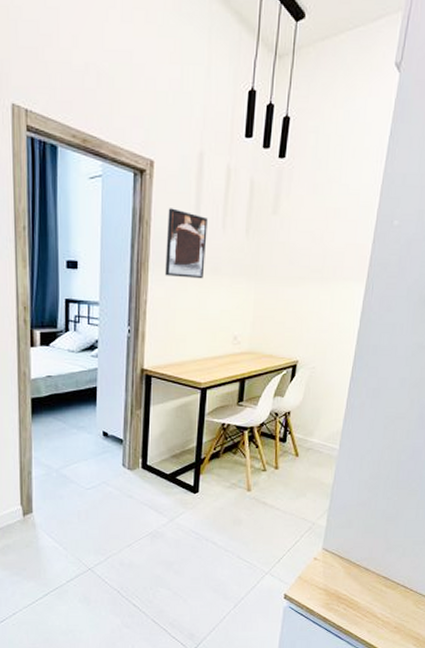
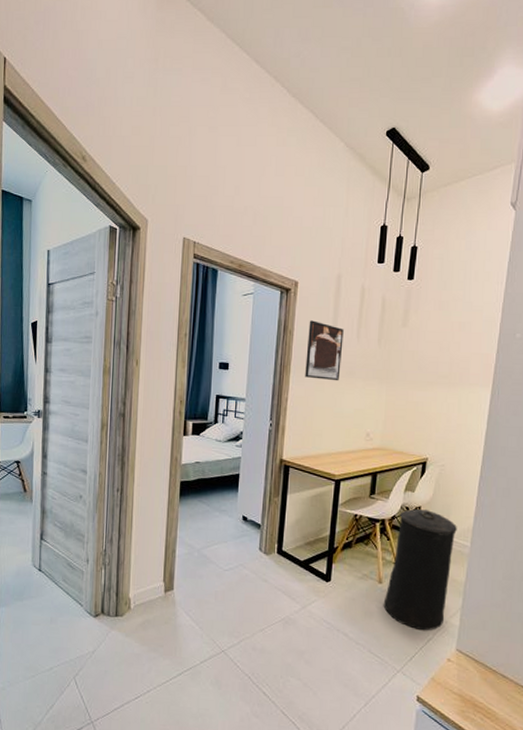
trash can: none [252,413,326,534] -> present [383,509,457,631]

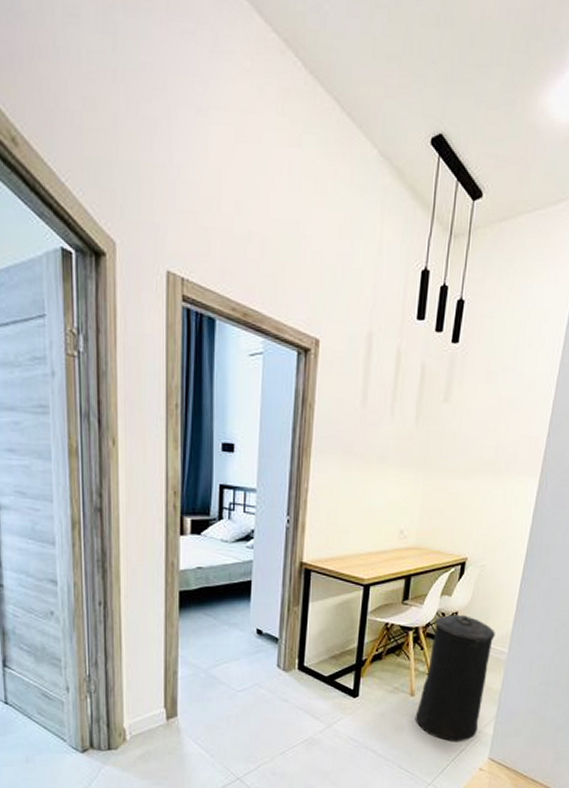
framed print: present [305,320,344,381] -> none [329,391,375,468]

